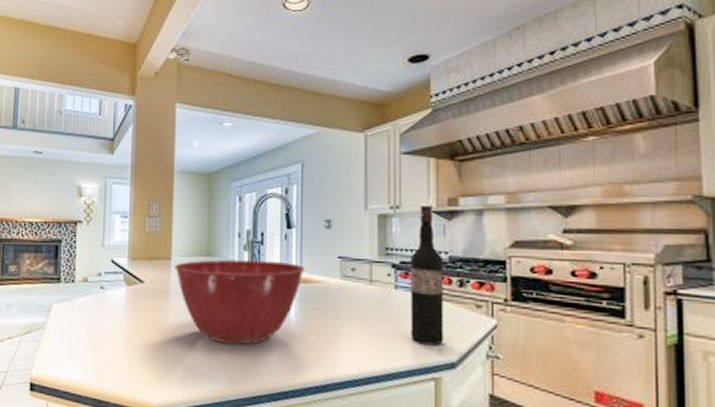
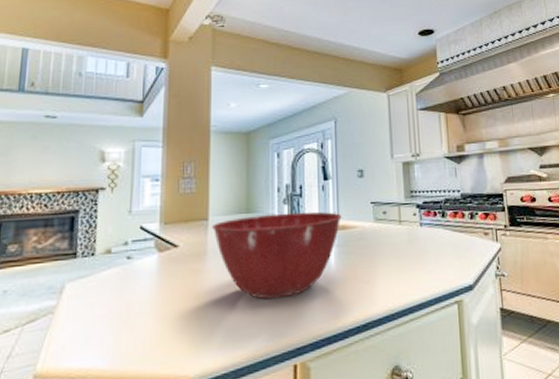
wine bottle: present [411,206,444,345] -> none [431,153,462,272]

